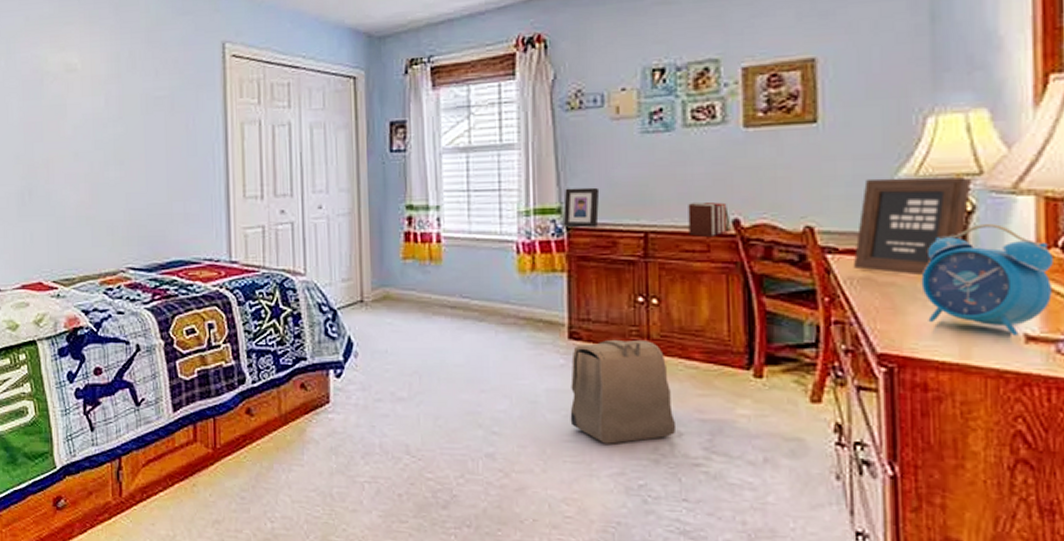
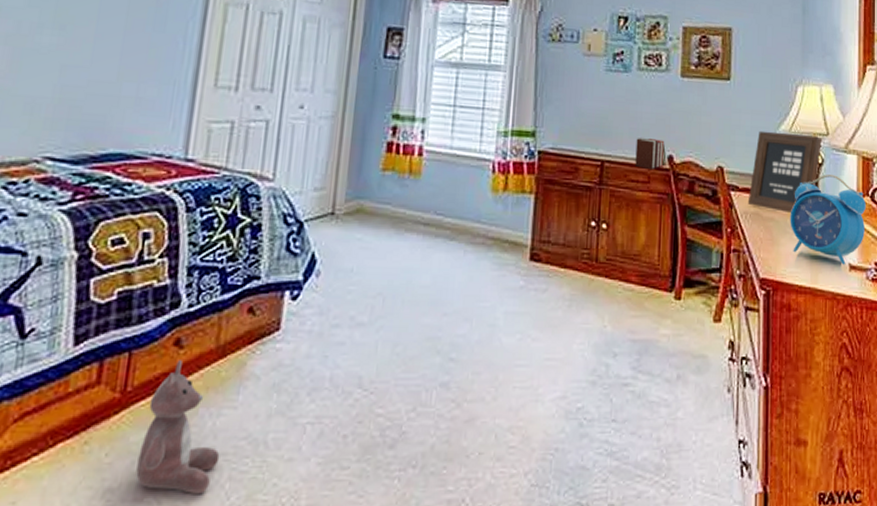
stuffed animal: none [233,425,296,532] -> present [136,360,220,495]
picture frame: present [562,187,600,228] -> none [535,113,569,153]
backpack: present [570,339,677,444] -> none [523,261,613,367]

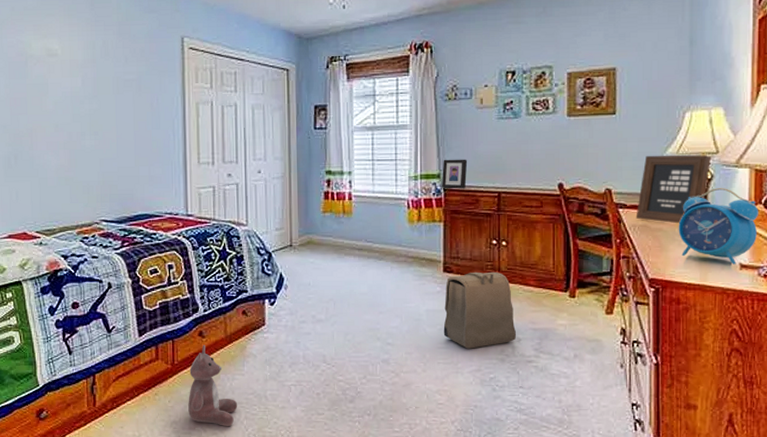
backpack: none [523,261,613,367] -> present [443,271,517,349]
picture frame: none [535,113,569,153] -> present [441,159,468,189]
books: present [635,137,667,171] -> none [528,170,557,197]

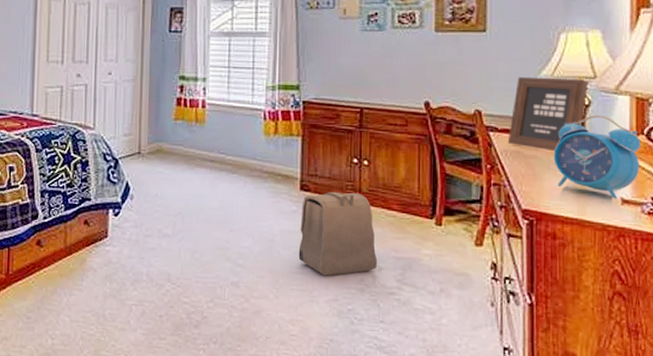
stuffed animal: present [188,345,238,427] -> none [20,255,74,347]
picture frame: present [441,159,468,189] -> none [300,70,329,102]

